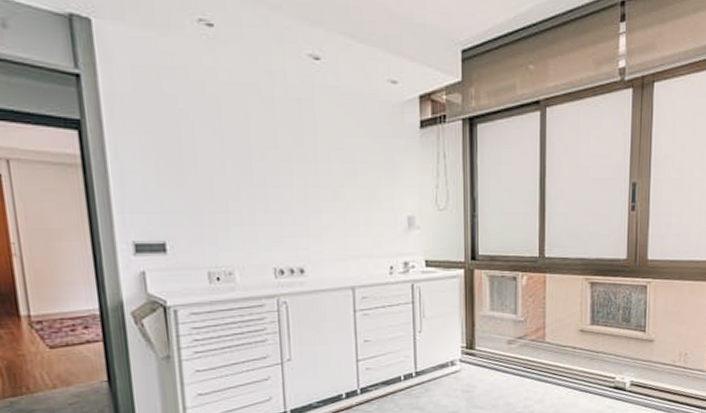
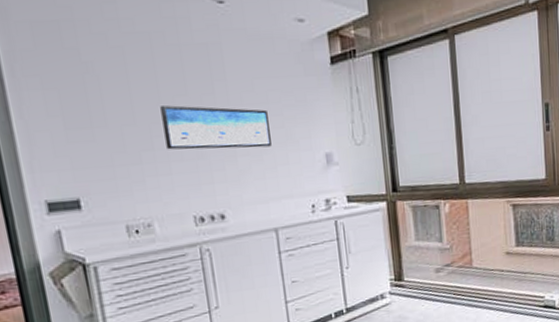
wall art: none [250,157,355,206] -> present [160,105,272,150]

